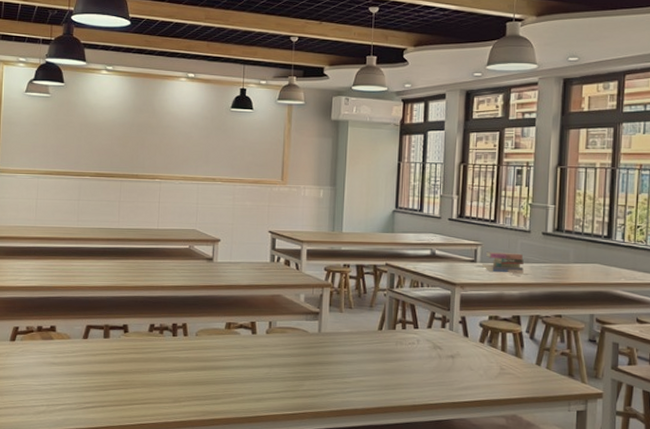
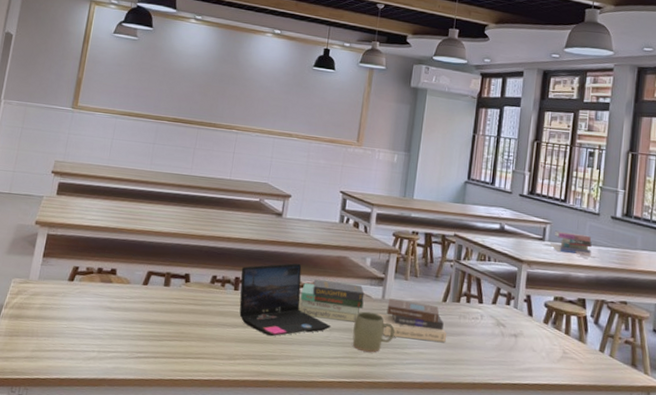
laptop: none [177,305,271,378] -> present [239,263,331,337]
books: none [237,319,301,357] -> present [298,279,365,322]
mug: none [292,346,333,384] -> present [352,311,395,352]
books: none [314,331,384,369] -> present [377,298,446,342]

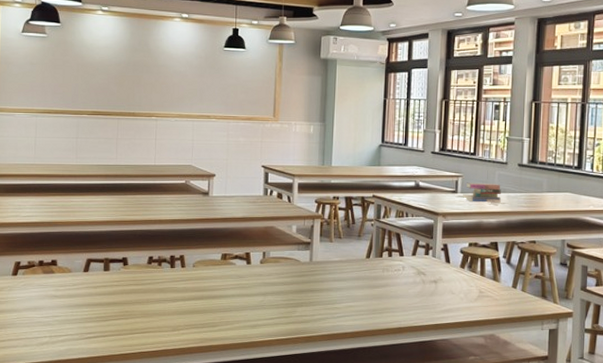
laptop: present [239,263,331,337] -> none [175,237,265,306]
books: present [298,279,365,322] -> none [233,250,293,285]
mug: present [352,311,395,352] -> none [285,274,324,310]
books: present [377,298,446,342] -> none [306,260,372,295]

